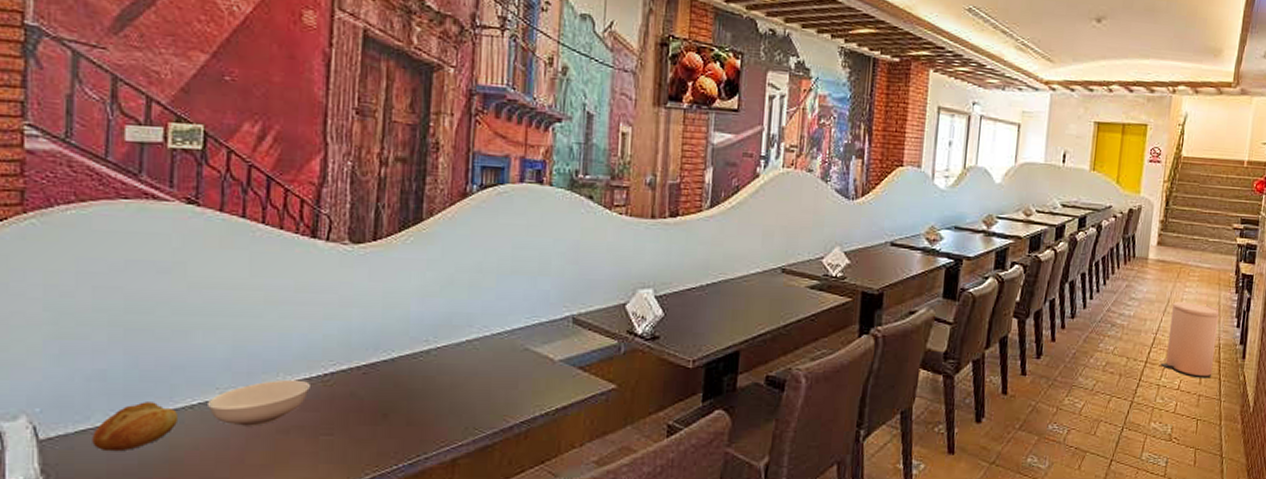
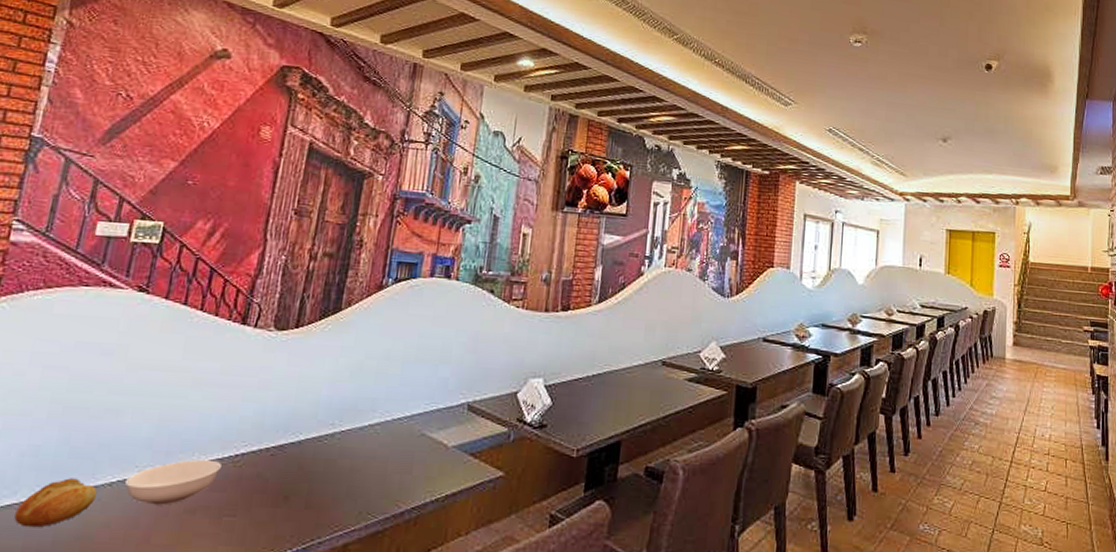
pedal bin: present [1160,302,1220,379] -> none [1025,401,1079,480]

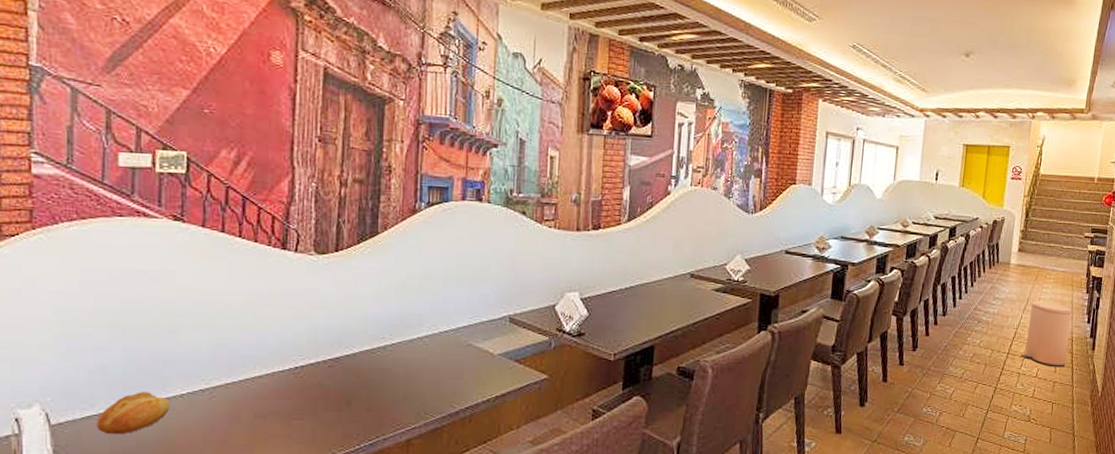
bowl: present [125,459,221,506] -> none [196,372,283,412]
pedal bin: none [1025,401,1079,480] -> present [1020,301,1073,368]

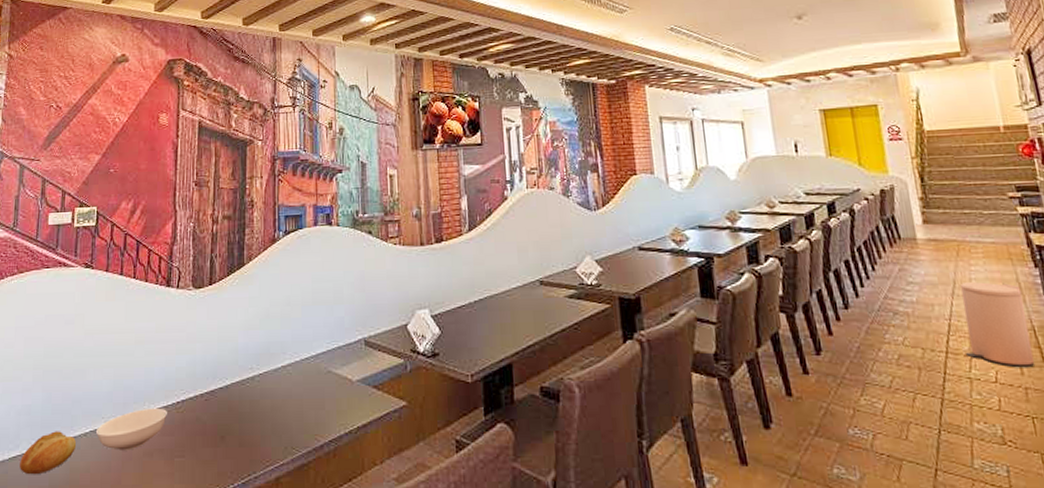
bowl: none [196,372,283,412] -> present [96,407,167,451]

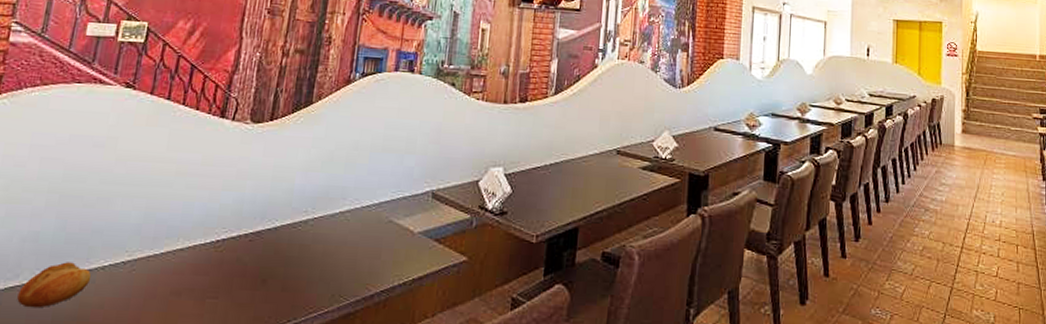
bowl: present [96,407,167,451] -> none [117,244,204,288]
pedal bin: present [959,282,1035,368] -> none [976,188,1029,266]

